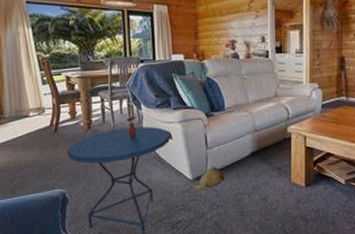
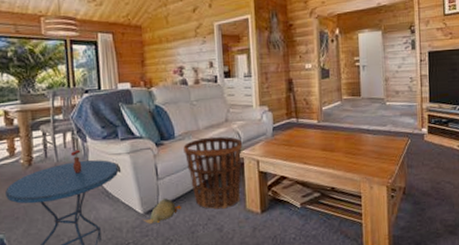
basket: none [233,110,291,181] -> present [183,136,243,210]

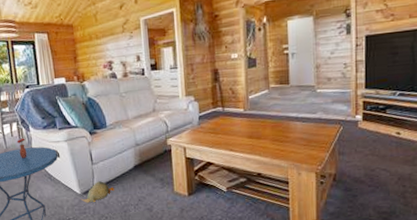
basket: present [183,136,243,210] -> none [114,125,170,192]

